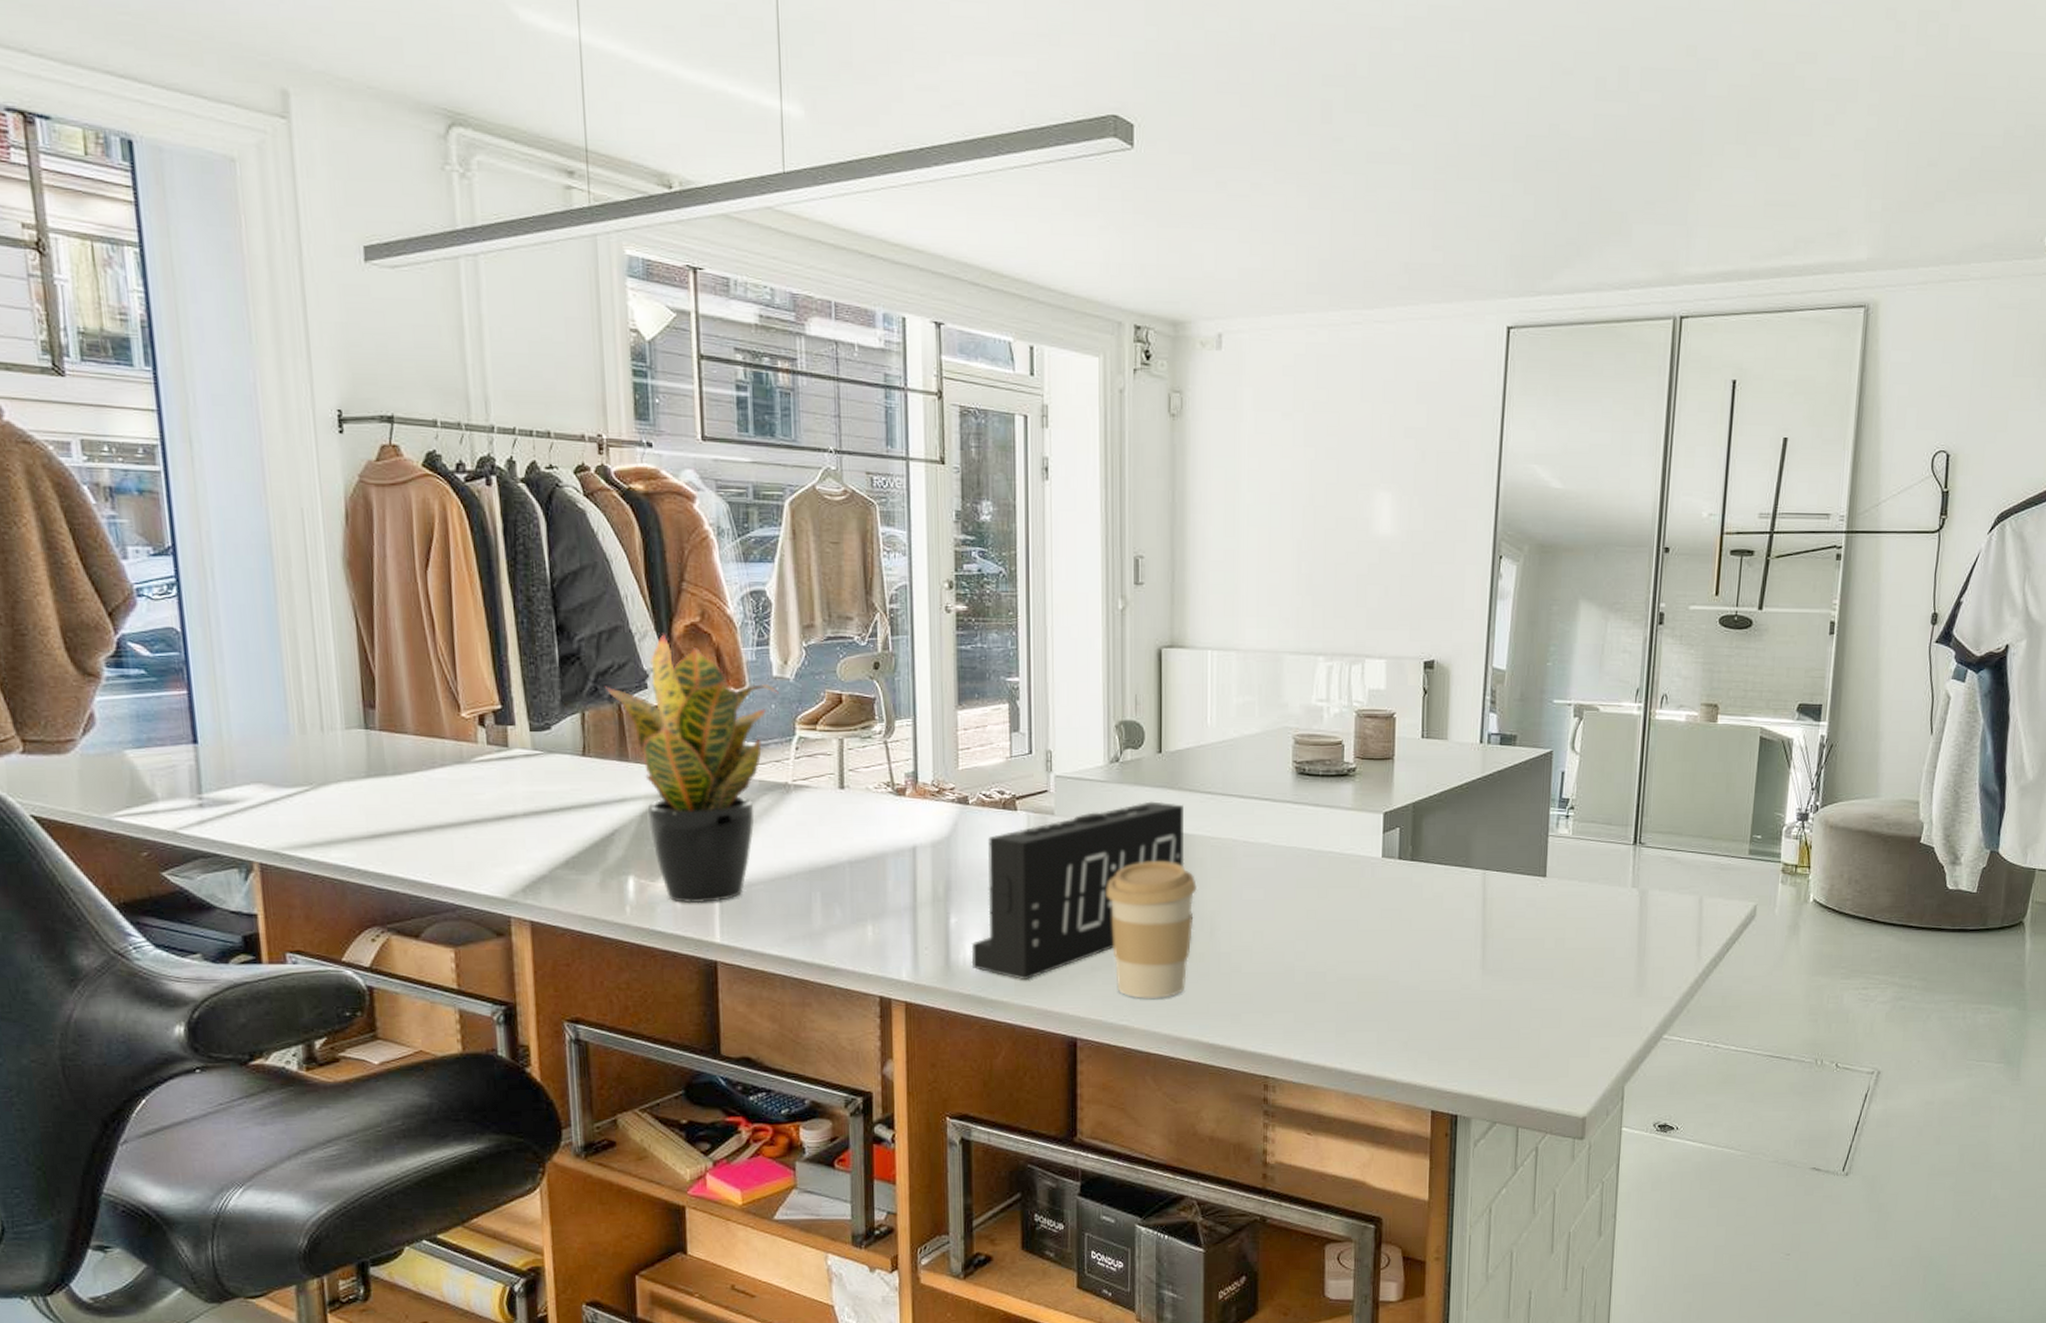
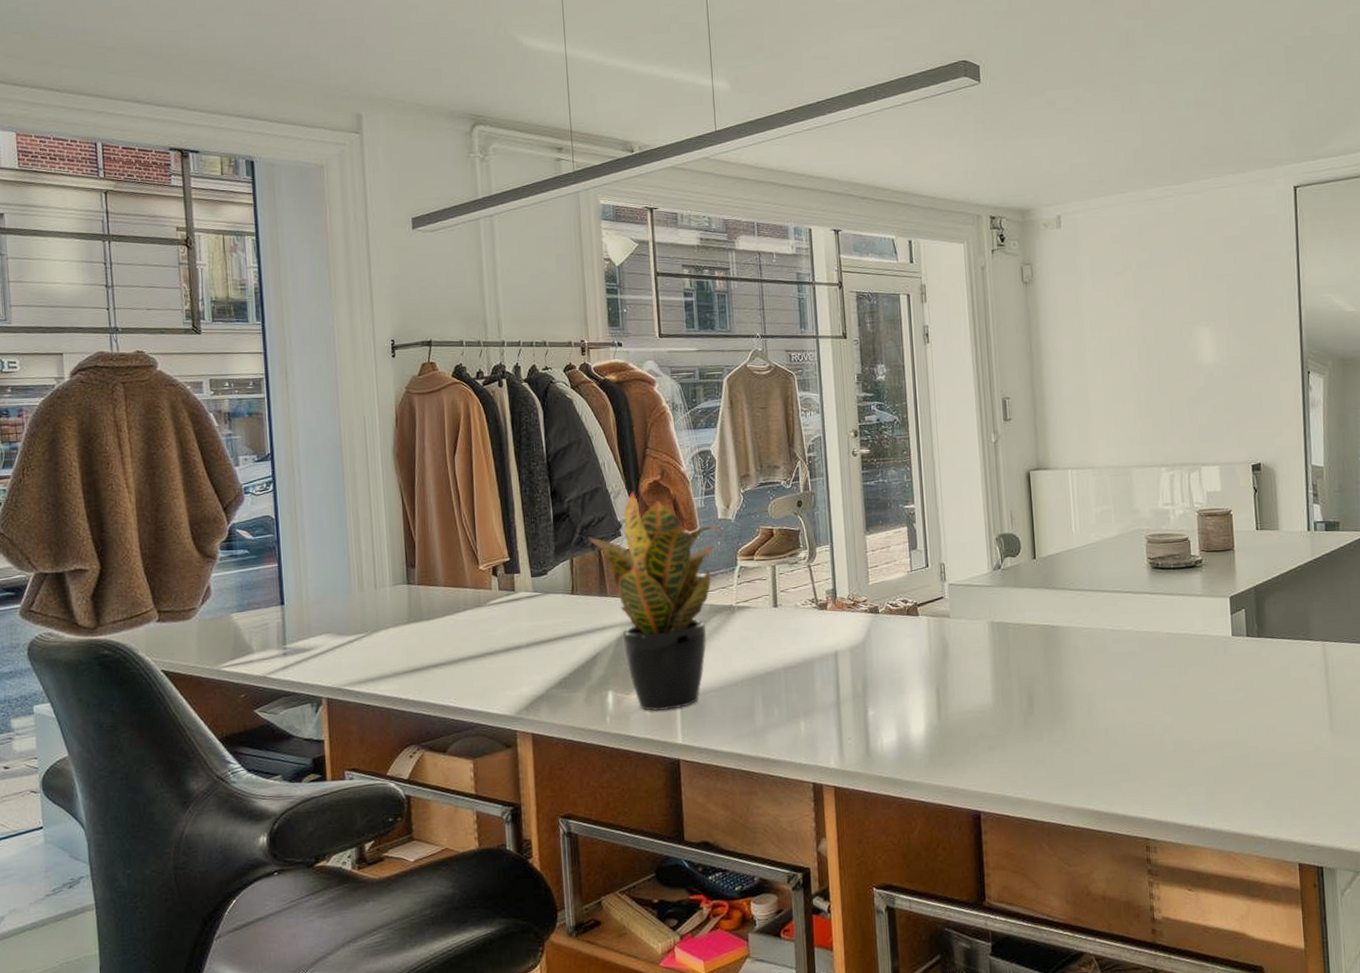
alarm clock: present [971,801,1185,979] -> none [887,600,1062,762]
coffee cup: present [1107,862,1197,999] -> none [997,651,1074,773]

